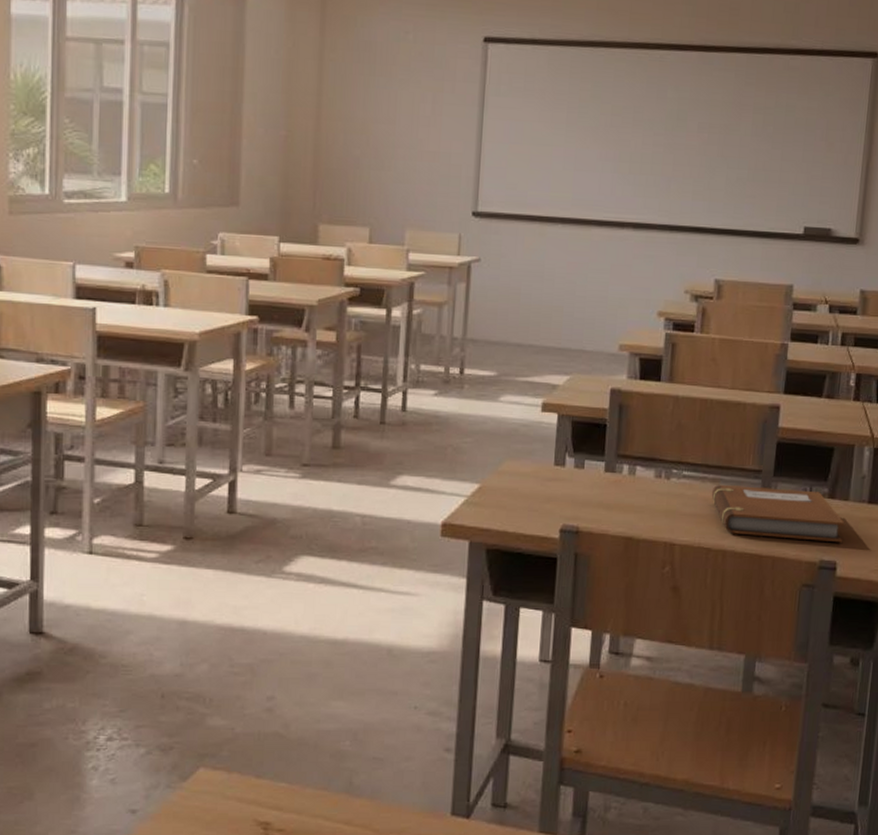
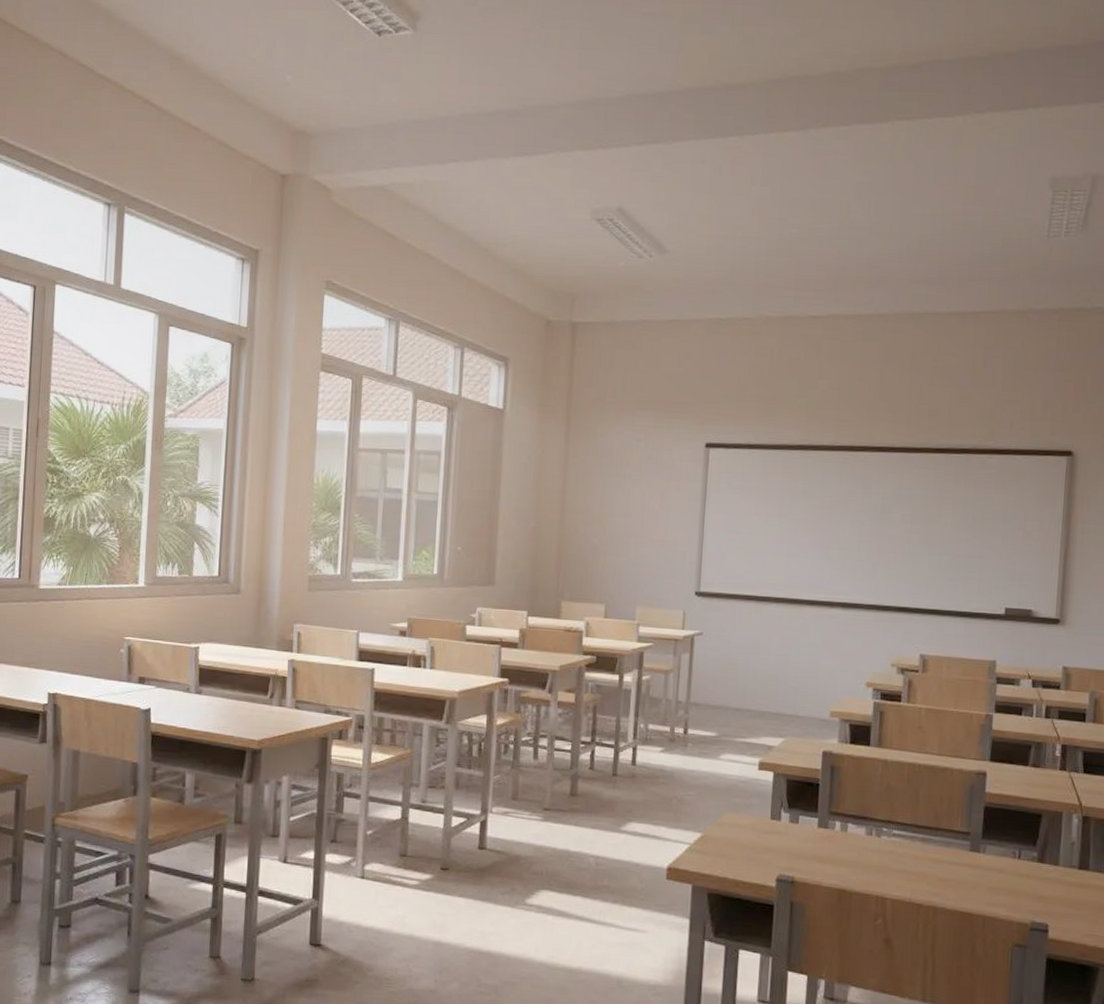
notebook: present [711,485,844,543] -> none [921,844,1054,906]

